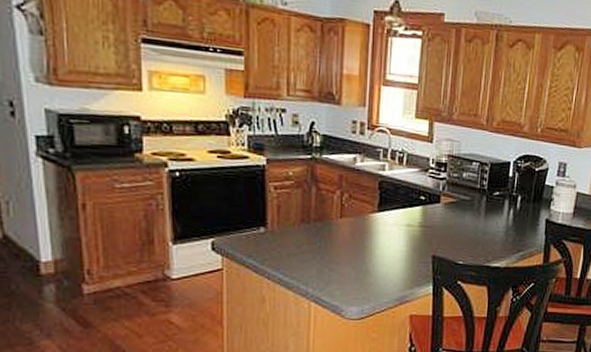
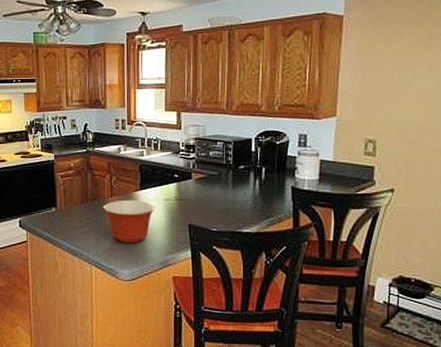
mixing bowl: none [329,222,396,275] -> present [103,199,156,243]

